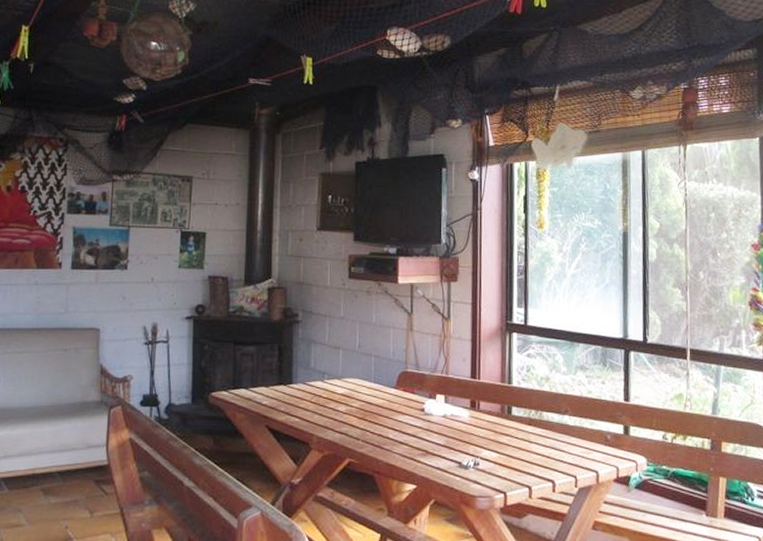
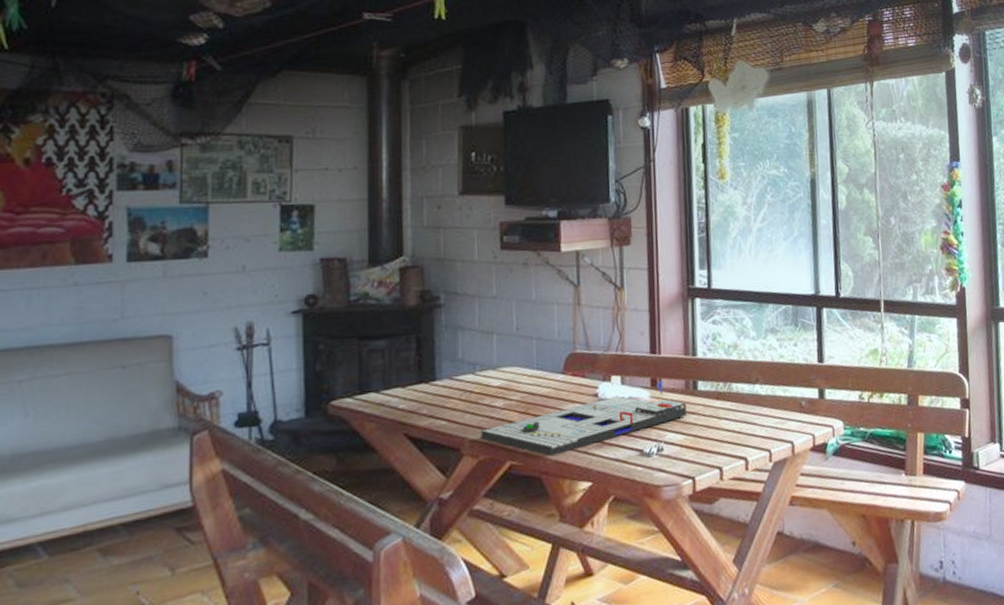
board game: none [326,404,502,458] -> present [481,381,687,456]

